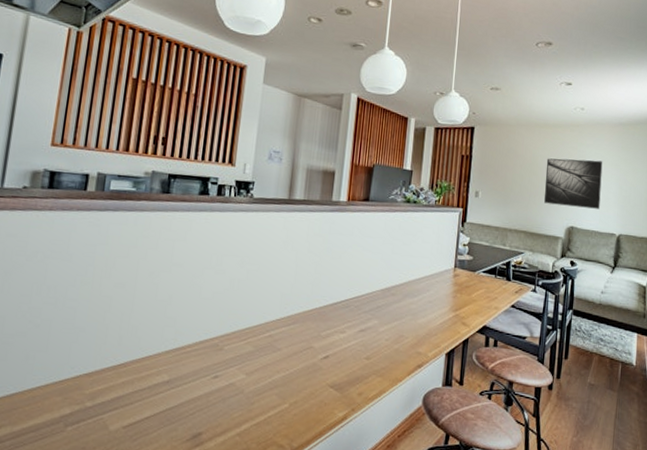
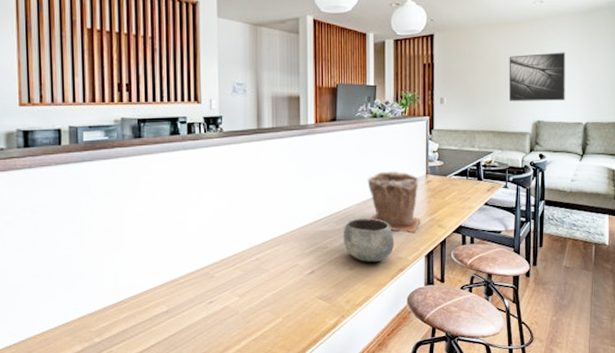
bowl: none [362,305,416,355] -> present [343,219,395,263]
plant pot: none [392,259,447,328] -> present [367,170,420,233]

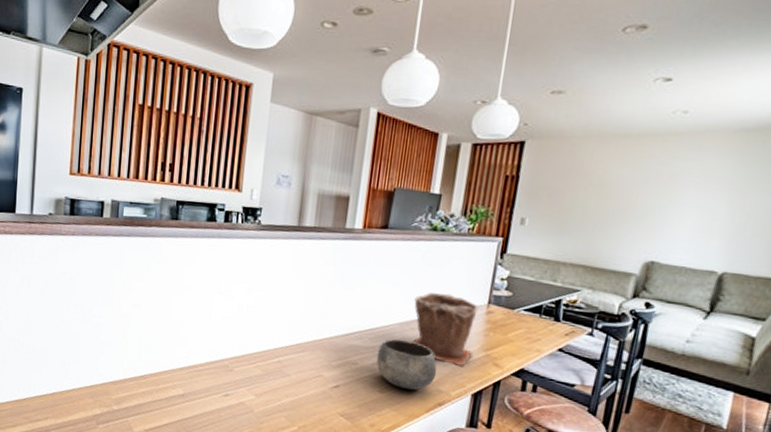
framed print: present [509,52,566,101] -> none [615,177,709,241]

